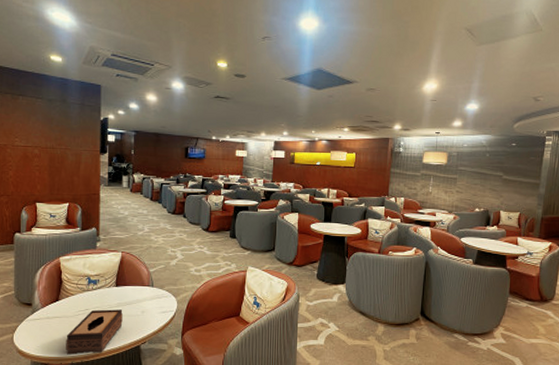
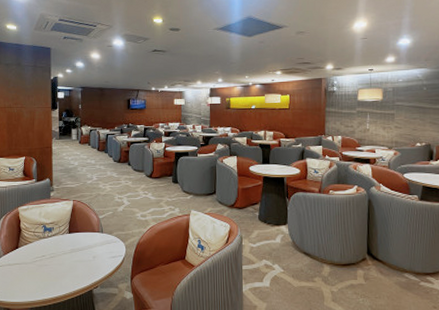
tissue box: present [66,309,123,355] -> none [25,255,76,300]

